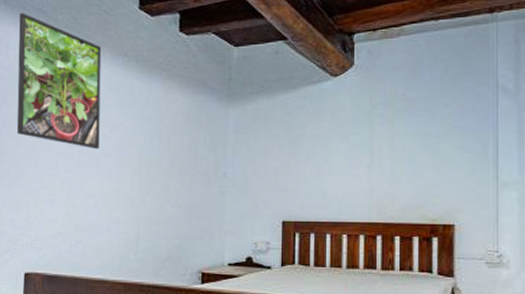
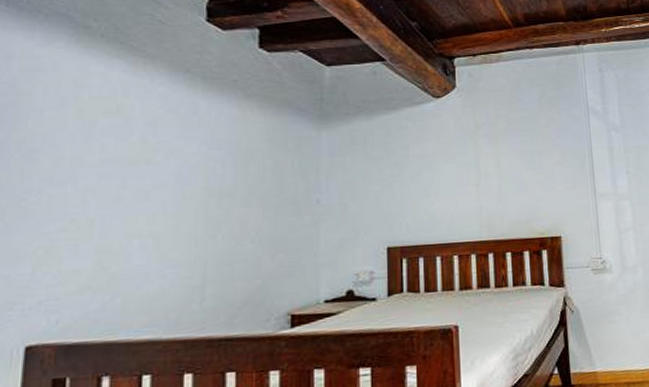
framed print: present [16,12,102,150] -> none [20,16,155,180]

